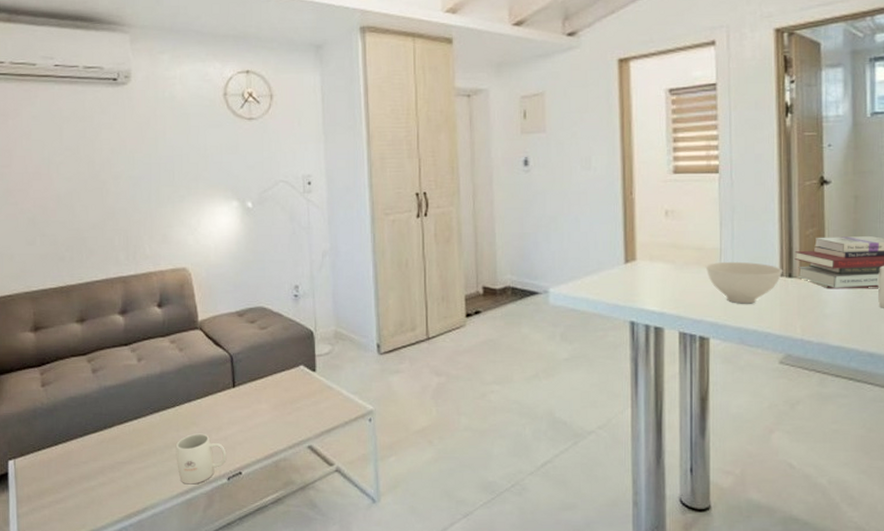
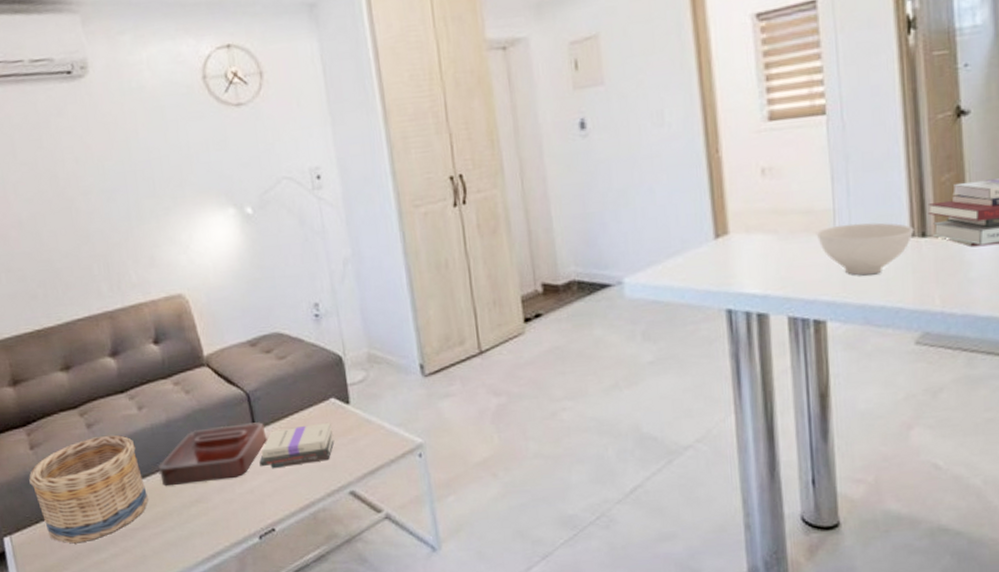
basket: none [37,380,137,471] -> present [29,435,148,544]
decorative tray: none [148,380,243,428] -> present [158,422,267,486]
mug: present [175,433,227,485] -> none [194,487,256,548]
books: none [235,385,300,421] -> present [259,422,334,469]

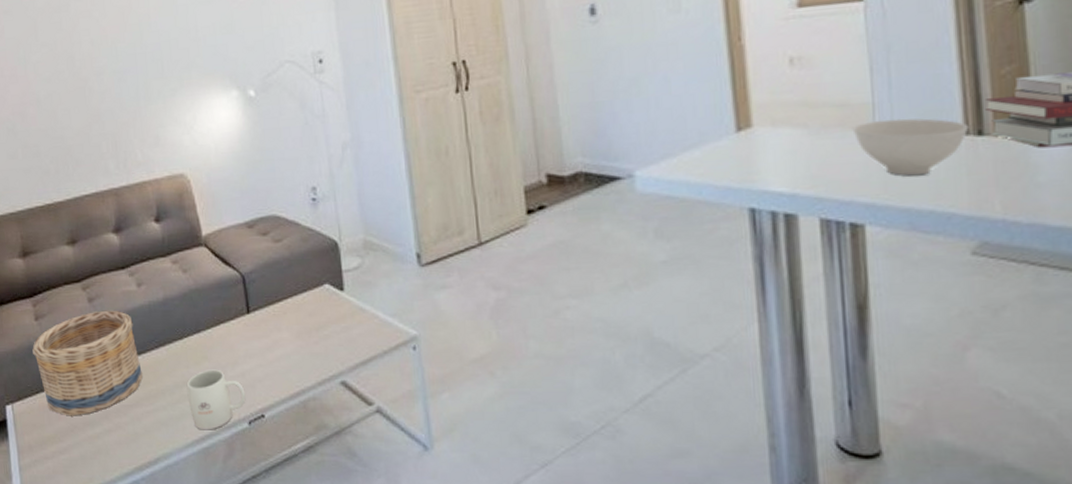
decorative tray: present [158,422,267,486] -> none [153,305,260,365]
mug: none [194,487,256,548] -> present [186,369,246,430]
books: present [259,422,334,469] -> none [252,308,327,353]

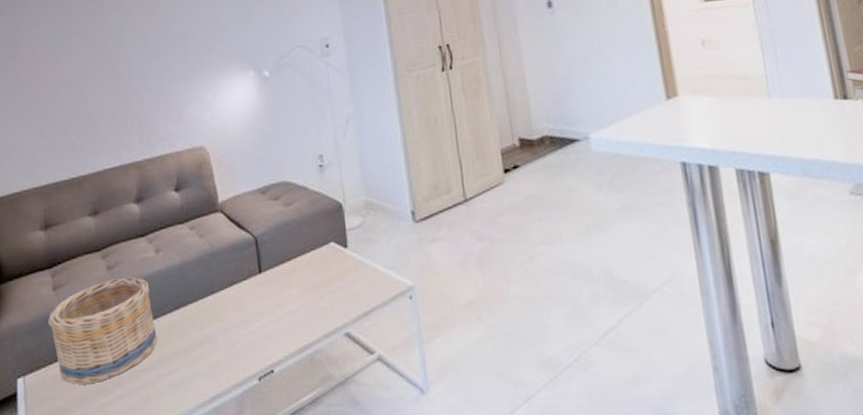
mug: present [186,369,246,430] -> none [200,328,256,390]
bowl: present [852,118,969,176] -> none [752,86,837,133]

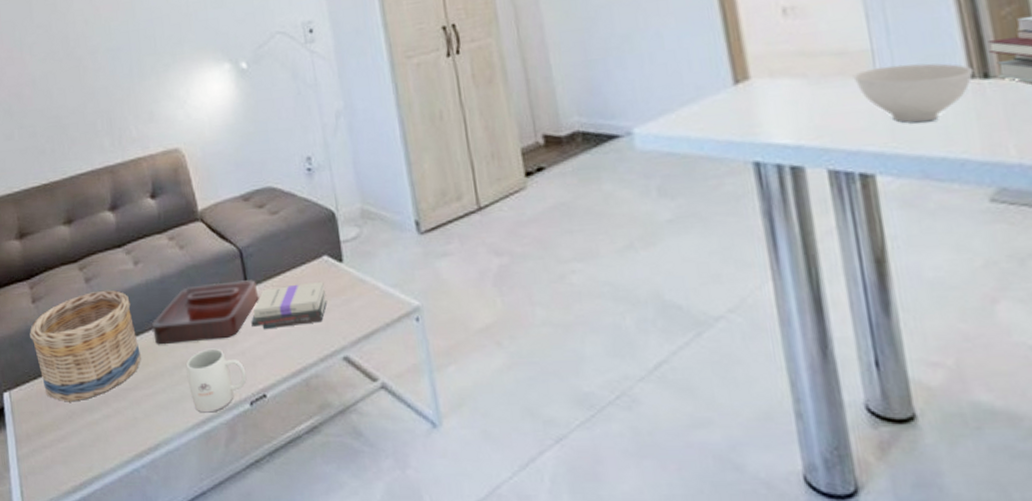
decorative tray: none [169,265,271,327] -> present [151,280,259,345]
mug: none [200,328,256,390] -> present [186,348,247,413]
books: none [263,265,333,311] -> present [251,281,327,330]
bowl: none [752,86,837,133] -> present [852,63,974,123]

